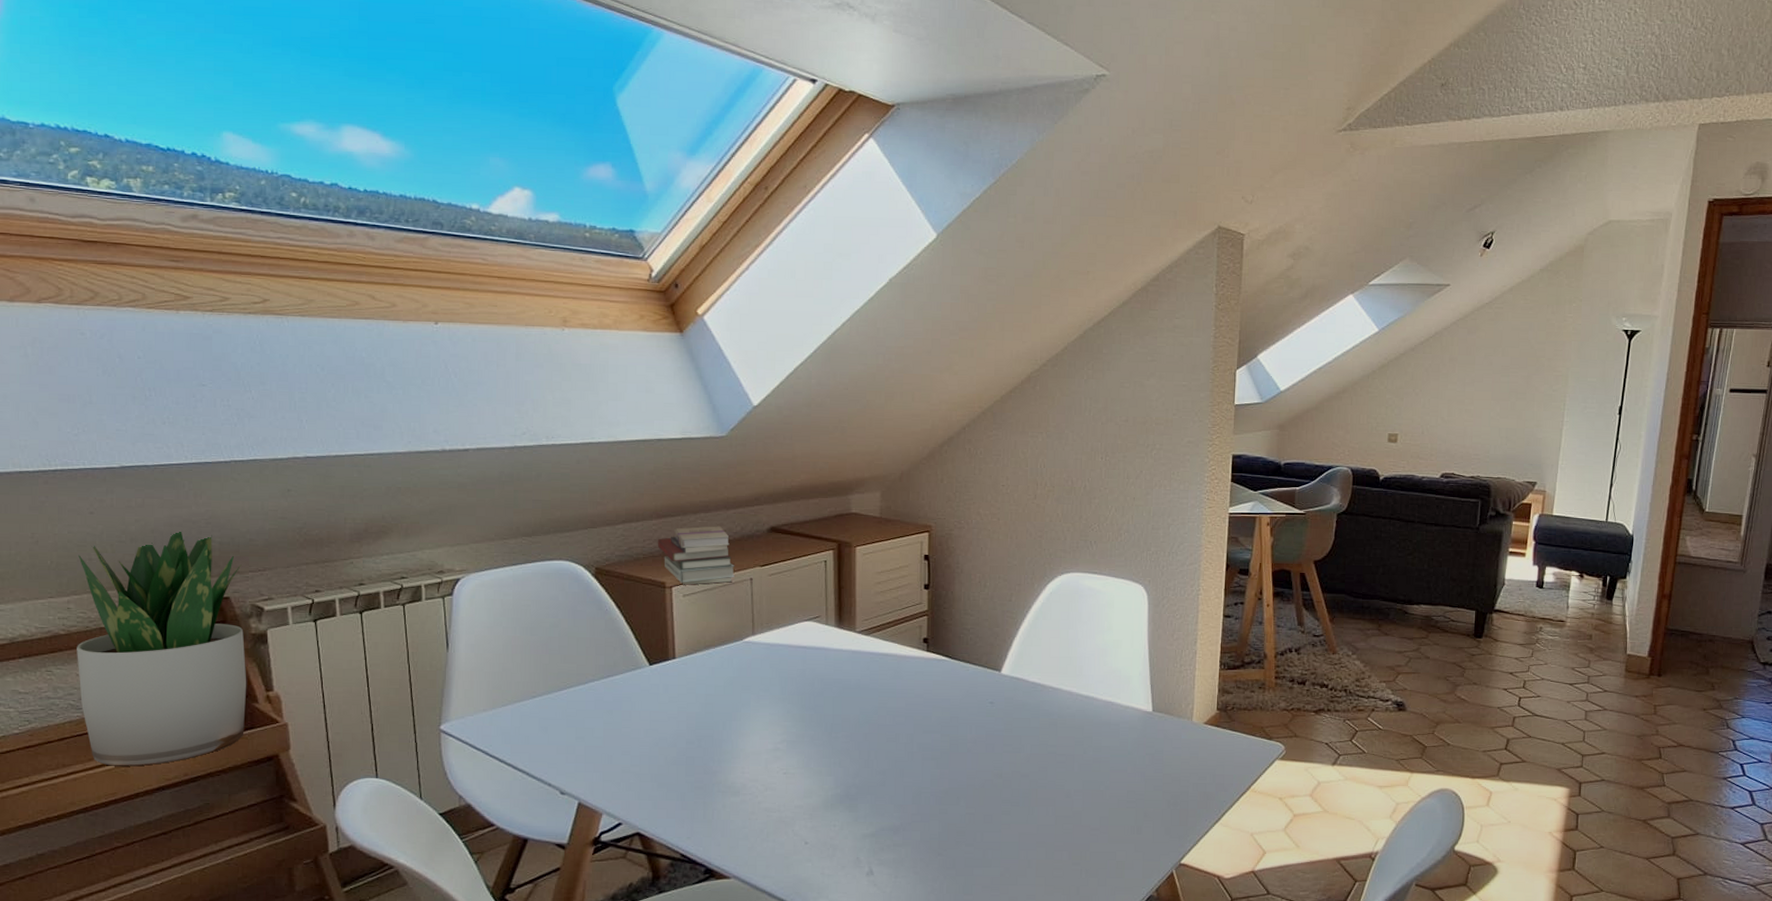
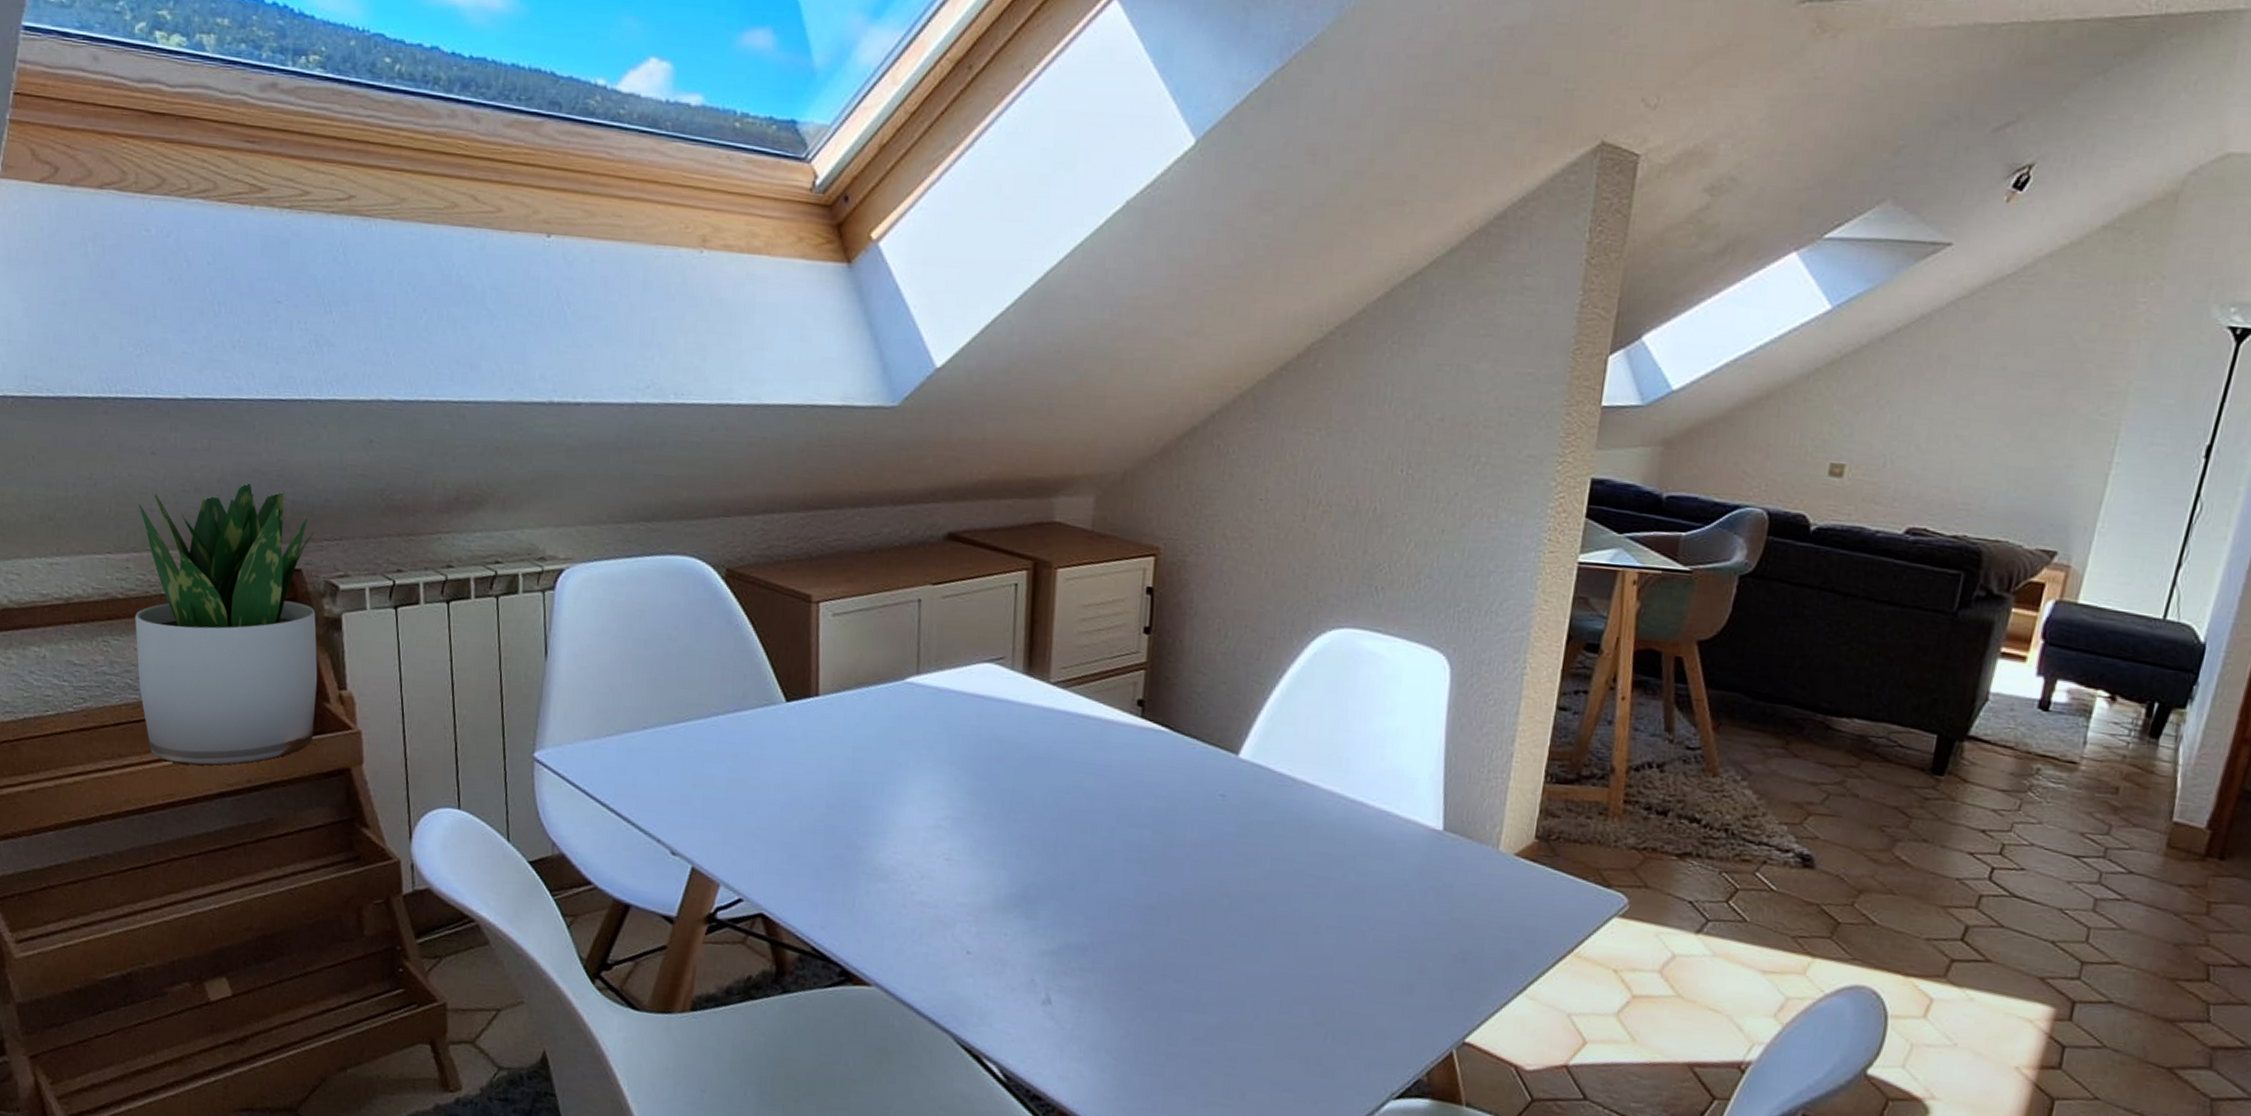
books: present [657,526,735,585] -> none [804,524,900,603]

